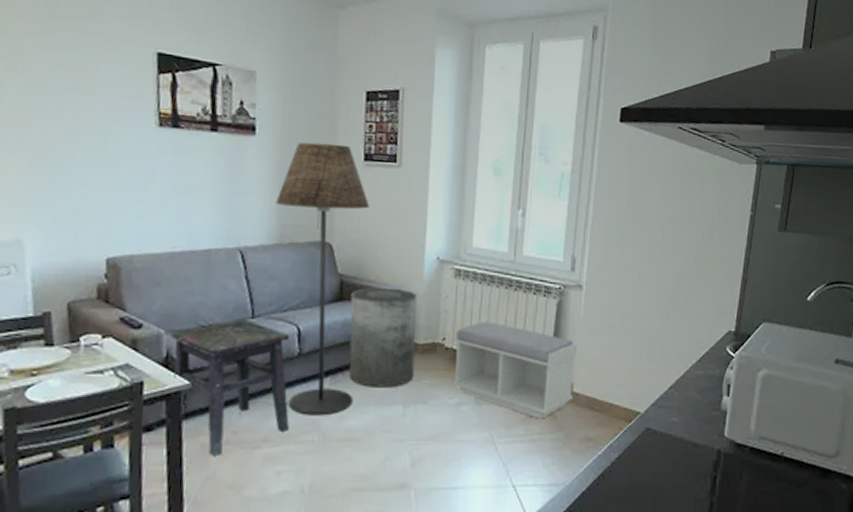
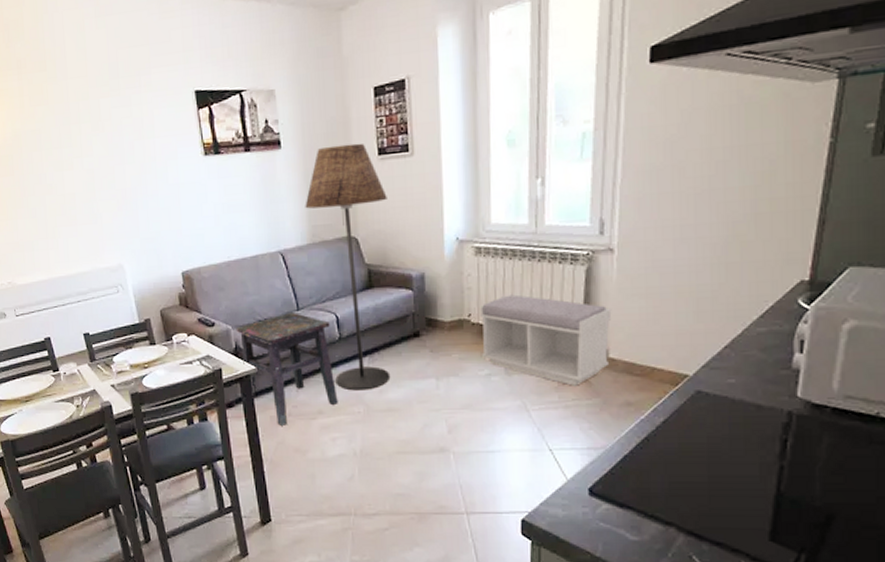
trash can: present [349,287,418,388] -> none [379,271,444,364]

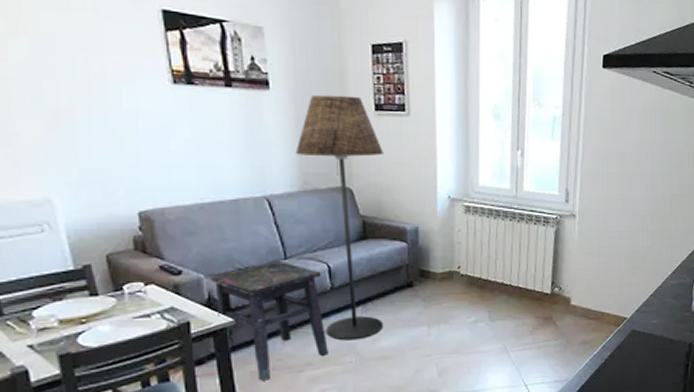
bench: present [480,294,612,386] -> none [468,250,574,329]

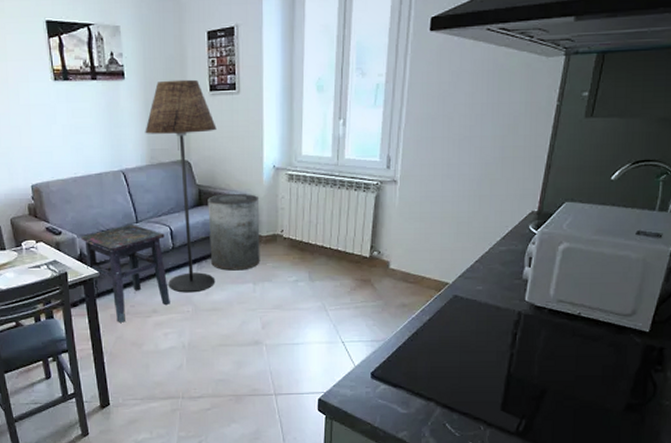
trash can: none [373,225,435,313] -> present [207,193,260,271]

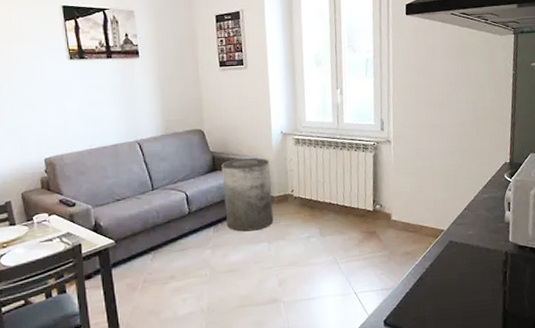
side table: present [81,225,170,323] -> none [95,192,188,292]
floor lamp: present [145,79,217,293] -> none [159,56,232,257]

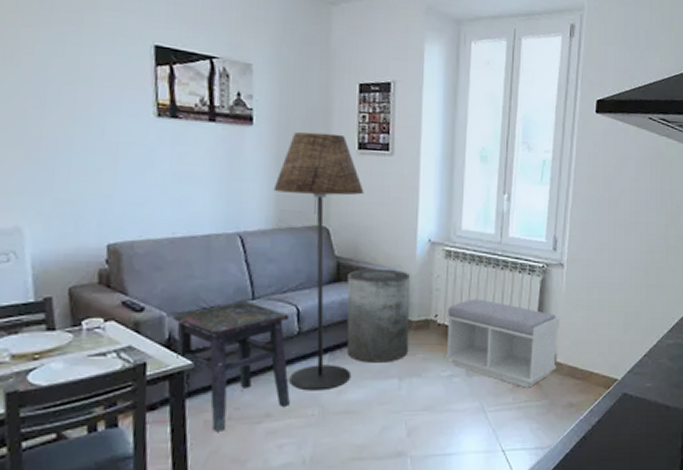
side table: none [95,192,188,292] -> present [171,302,290,432]
floor lamp: none [159,56,232,257] -> present [273,132,364,391]
bench: none [300,174,393,242] -> present [444,298,561,388]

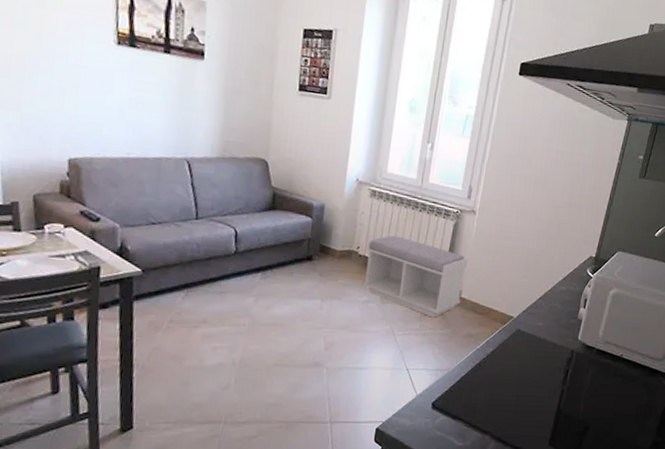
side table: present [171,302,290,432] -> none [124,220,228,332]
floor lamp: present [273,132,364,391] -> none [220,70,302,304]
trash can: present [346,268,411,363] -> none [277,200,338,285]

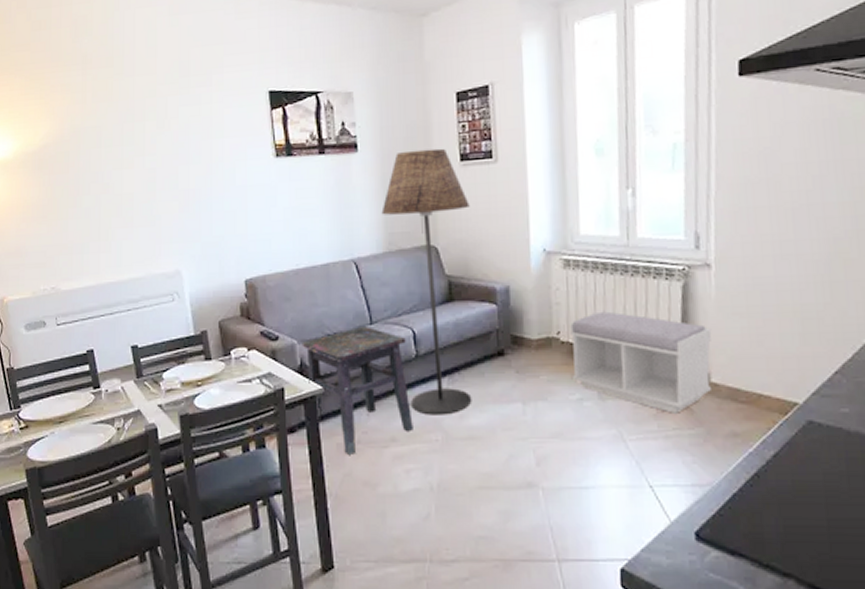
side table: none [124,220,228,332] -> present [302,327,413,454]
floor lamp: none [220,70,302,304] -> present [381,148,472,415]

